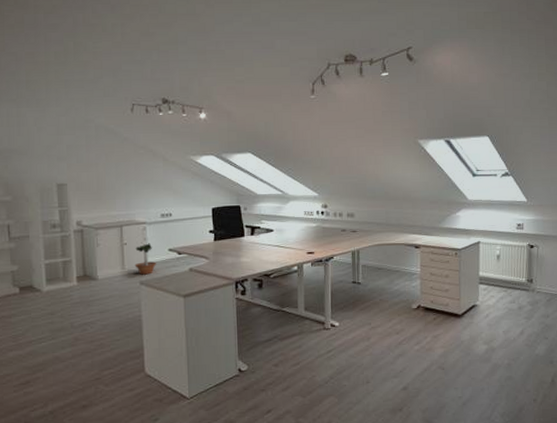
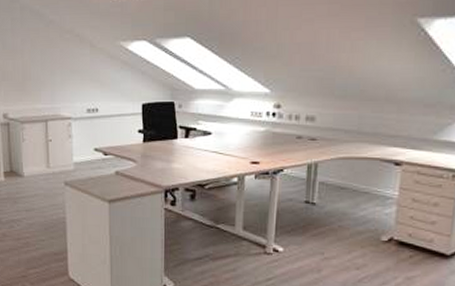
potted tree: present [135,242,157,275] -> none [59,139,82,175]

